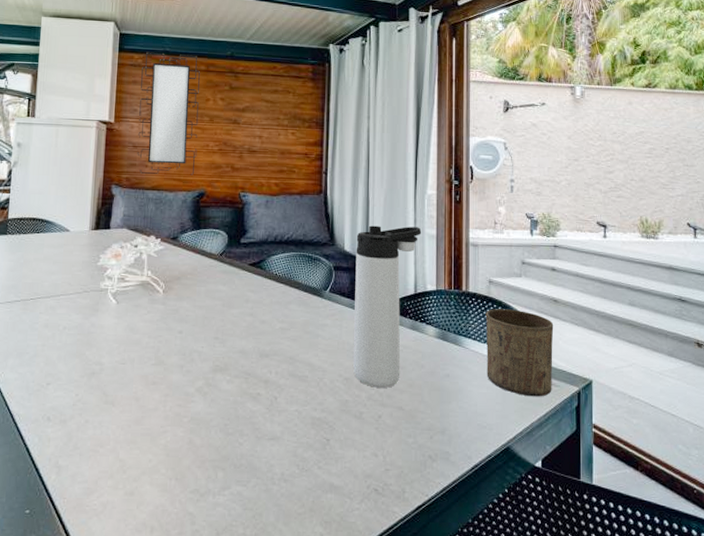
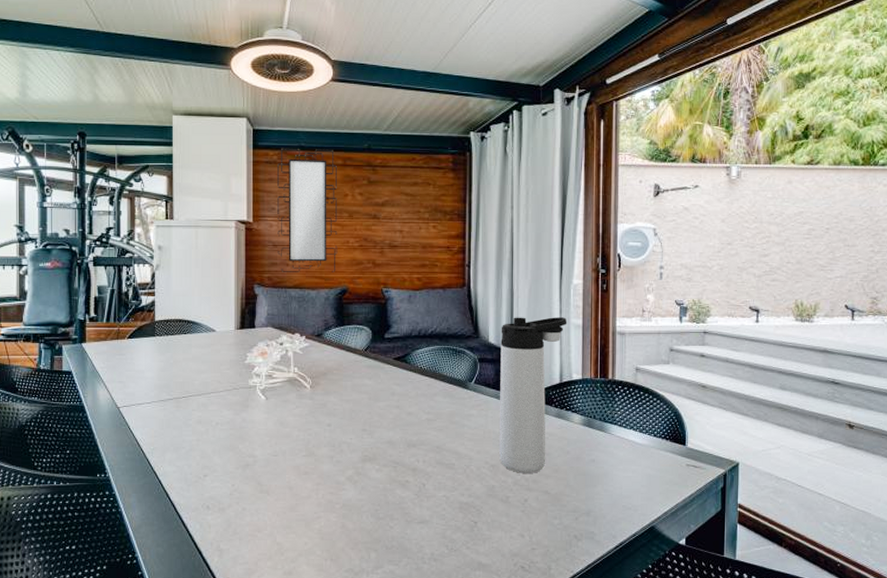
cup: present [485,309,554,397] -> none [632,396,701,479]

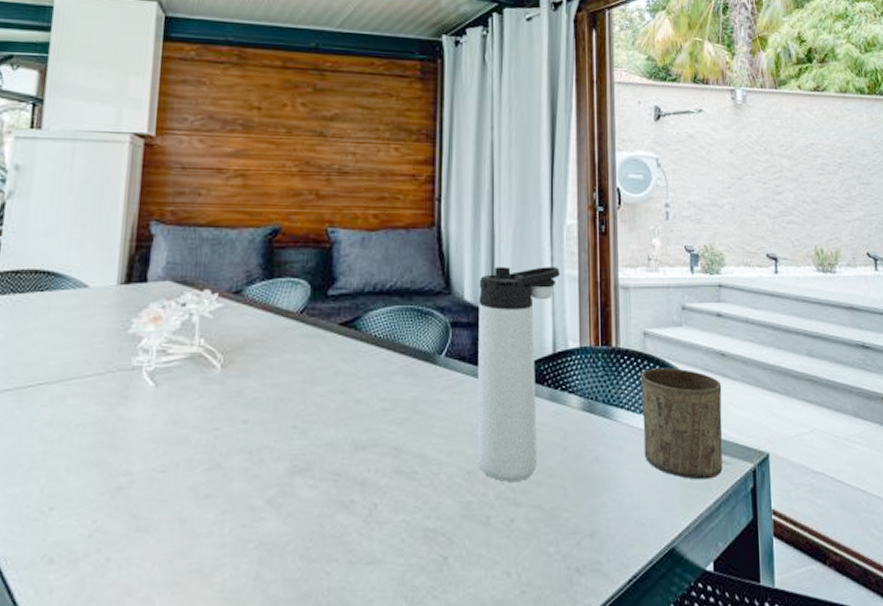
mirror: present [277,148,338,272] -> none [186,41,274,206]
cup: none [632,396,701,479] -> present [640,368,723,480]

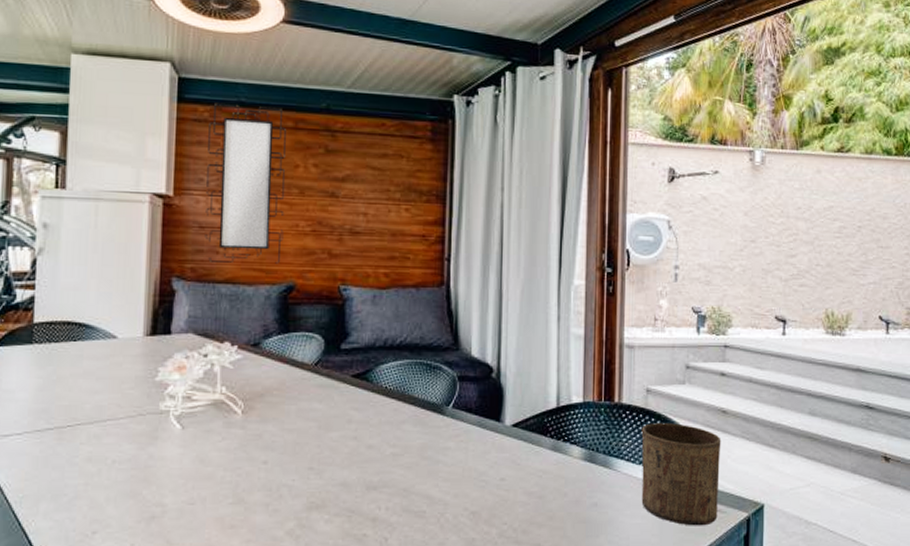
mirror: none [186,41,274,206] -> present [204,102,286,264]
thermos bottle: present [476,267,561,482] -> none [480,324,567,522]

